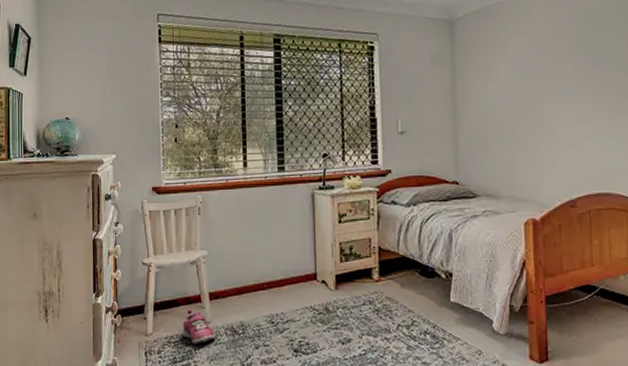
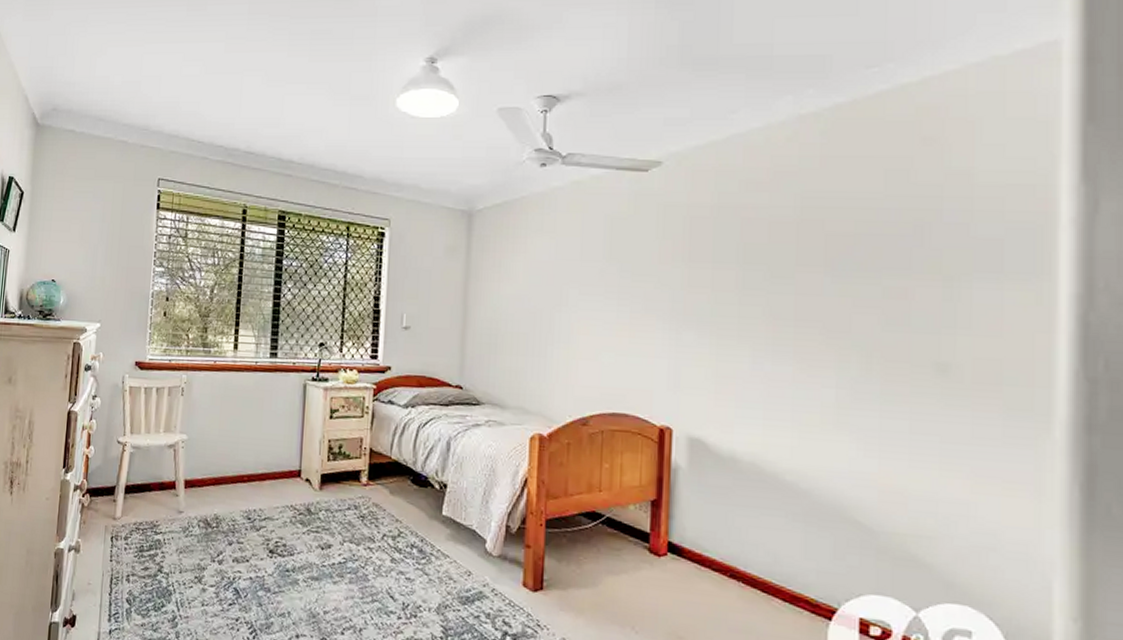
shoe: present [182,310,216,344] -> none [152,496,187,534]

